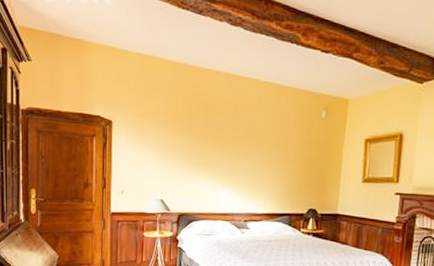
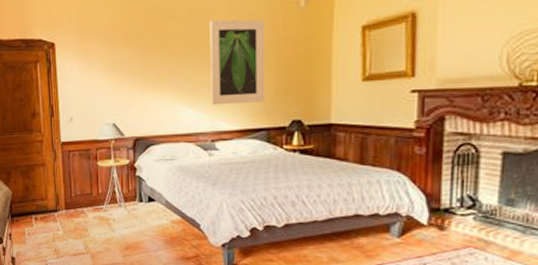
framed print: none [246,119,293,192] -> present [209,19,265,105]

